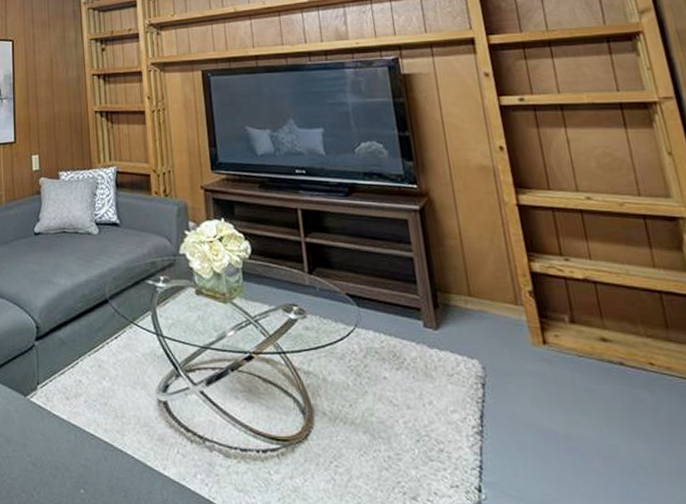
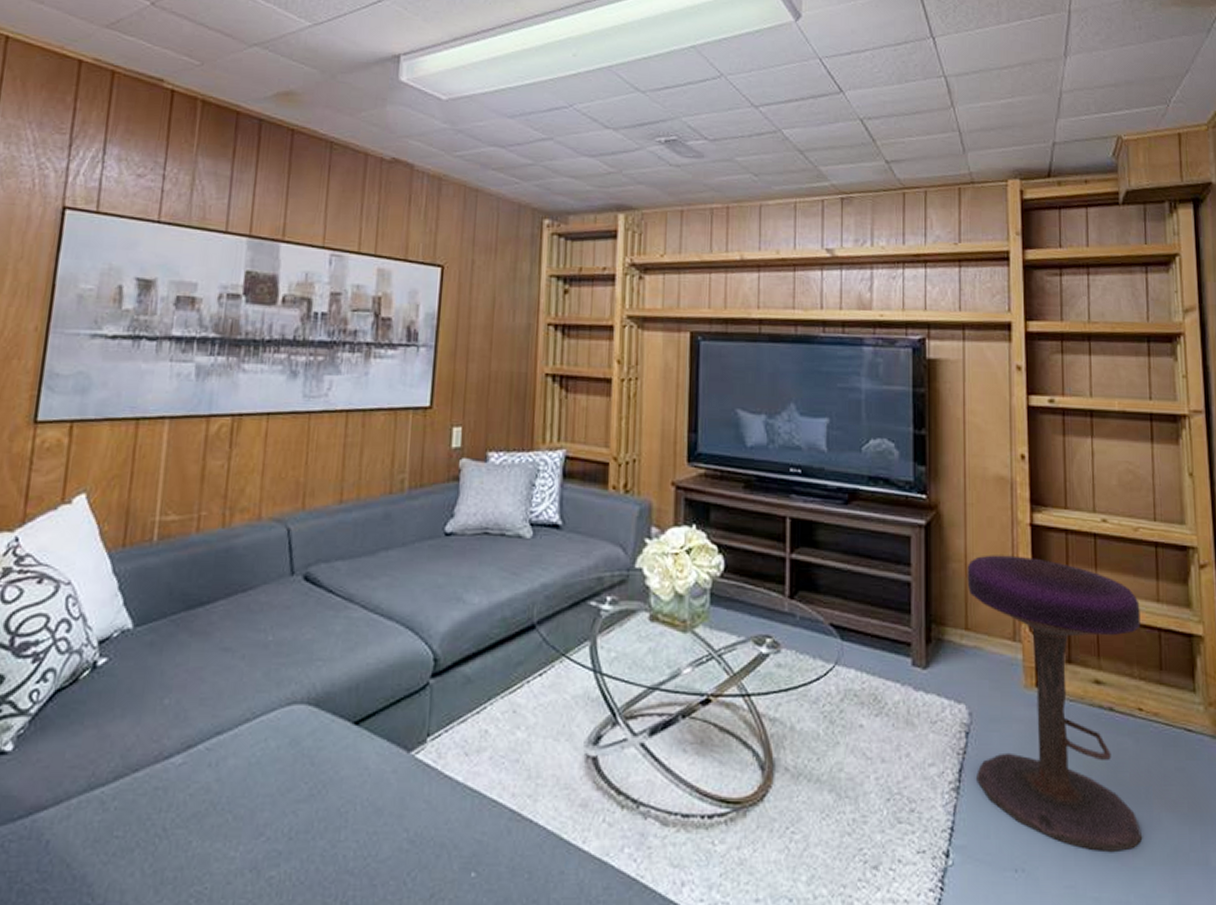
stool: none [462,232,673,494] -> present [967,555,1143,853]

